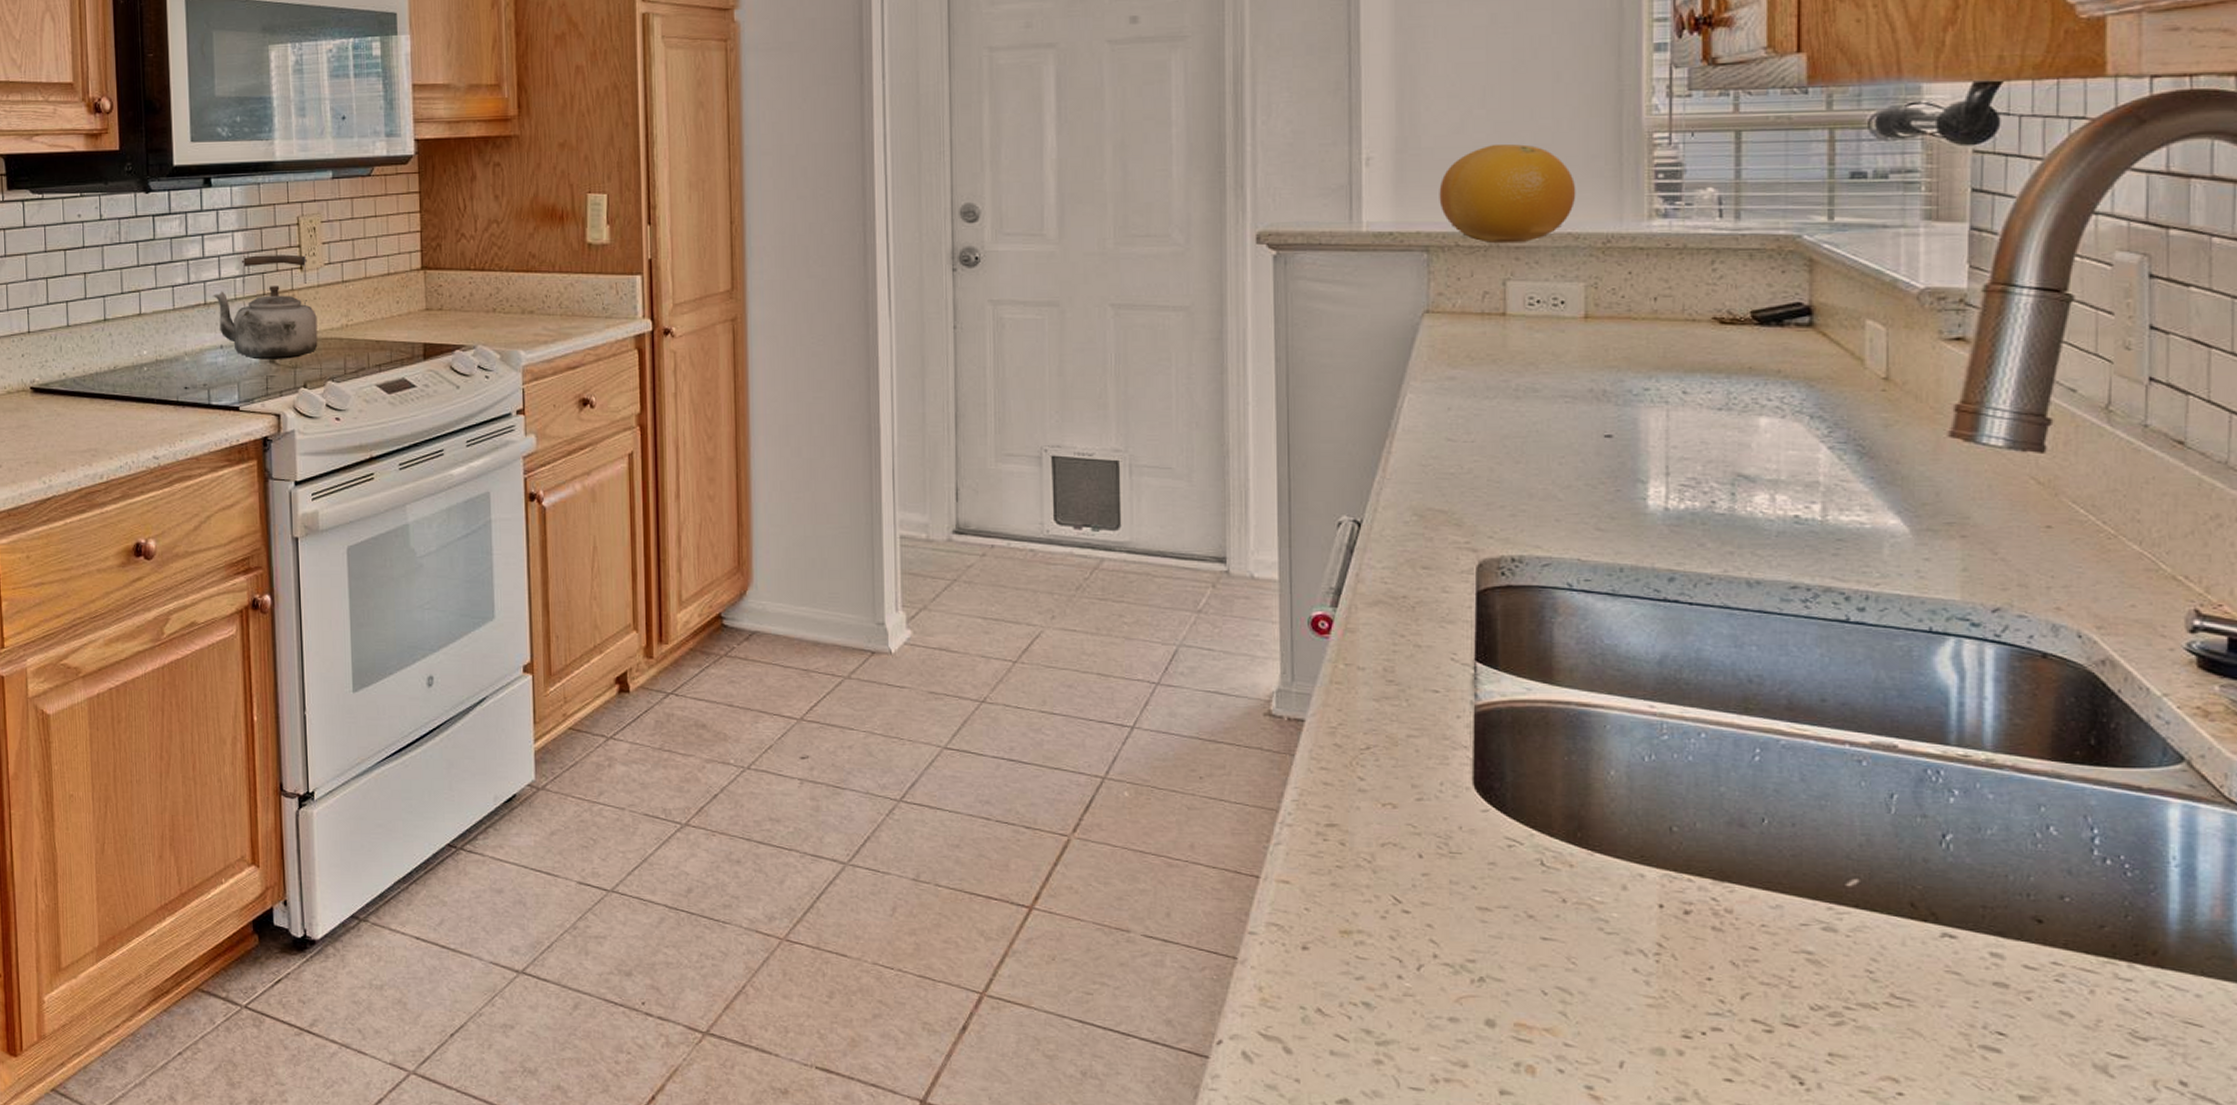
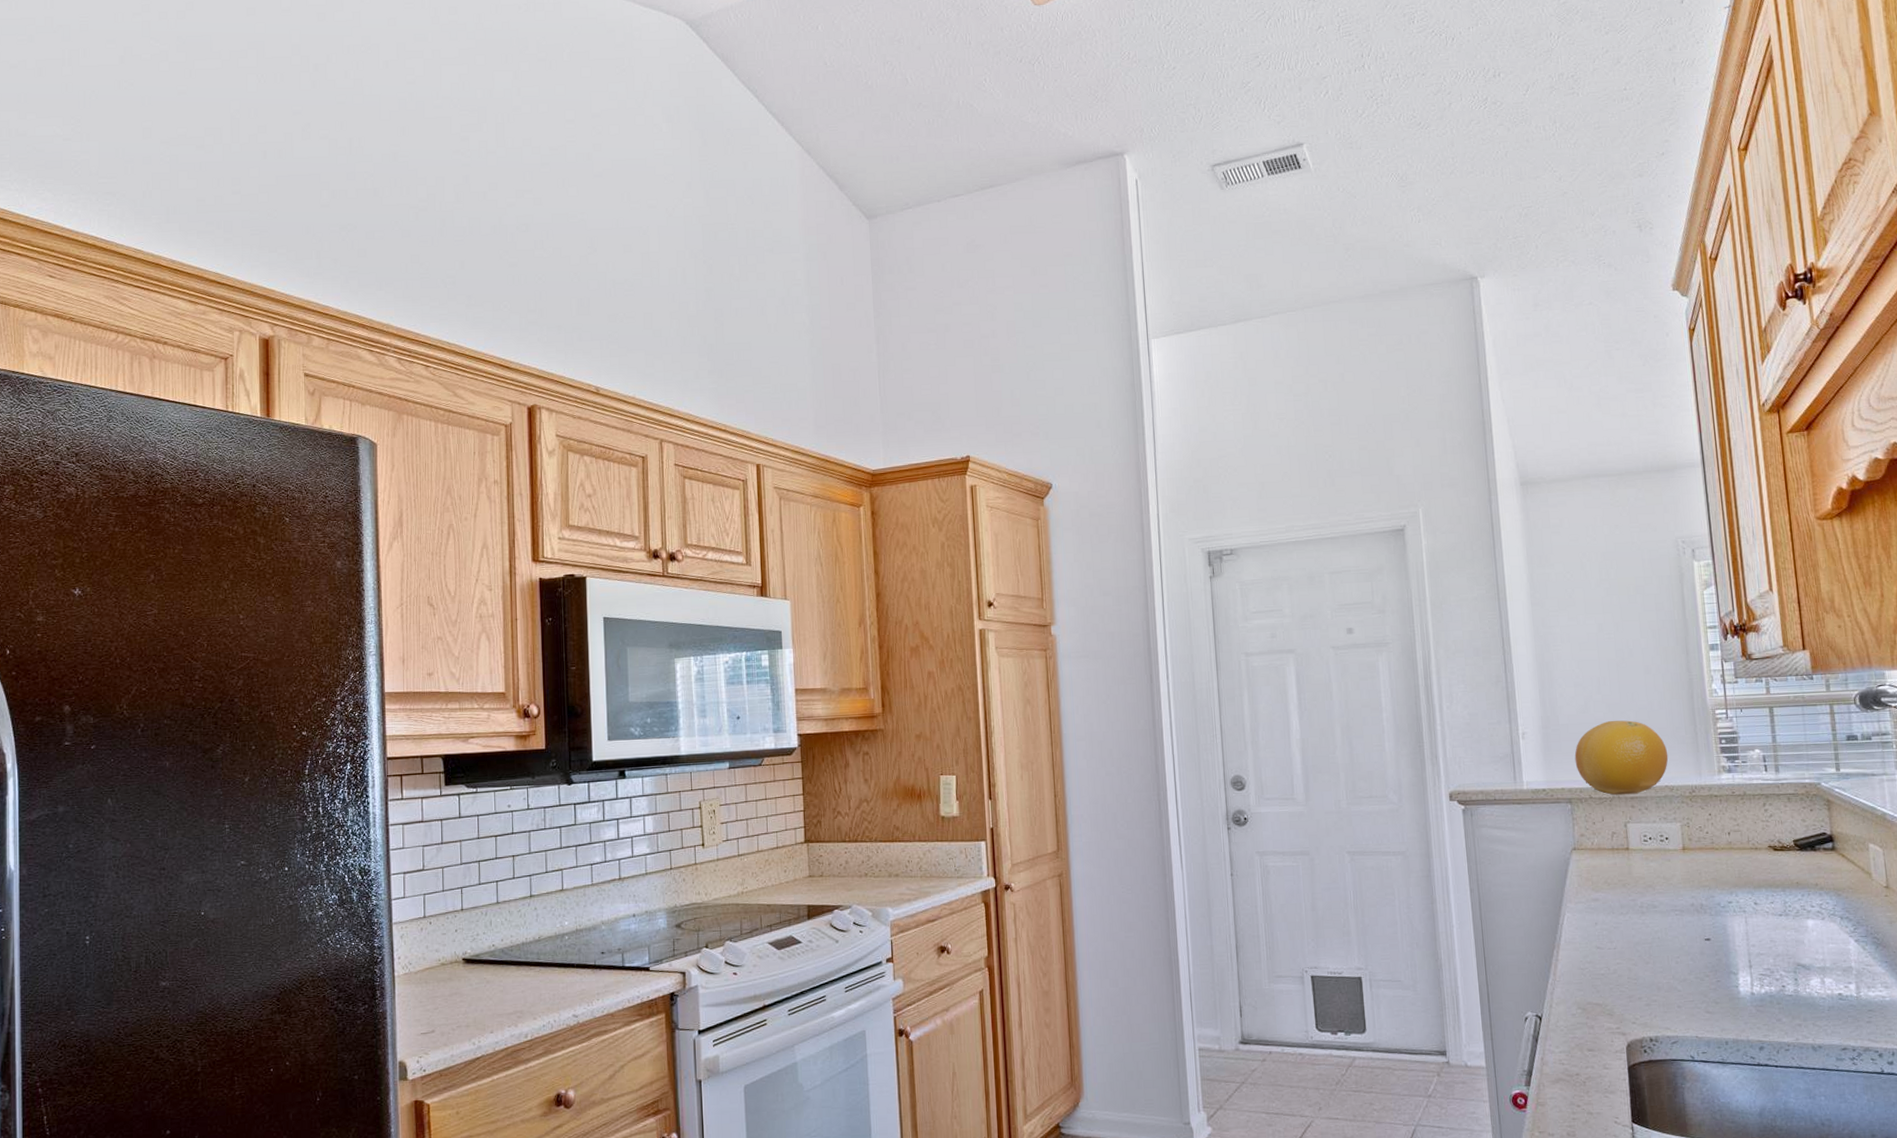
kettle: present [212,254,318,360] -> none [626,833,718,925]

